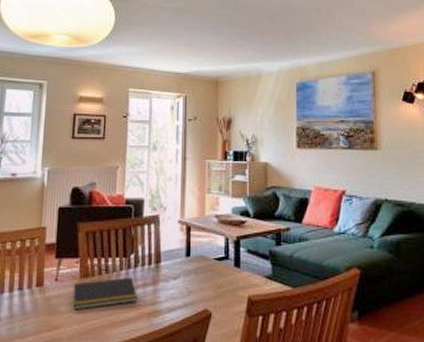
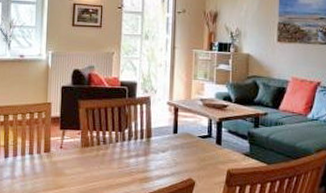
notepad: present [71,277,137,310] -> none [74,148,131,174]

